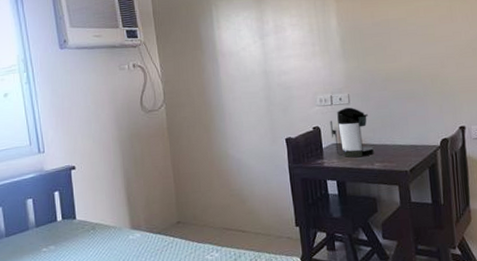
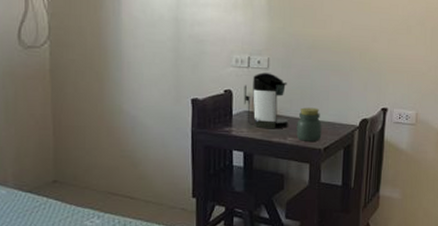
jar: none [381,133,406,165] -> present [296,107,322,141]

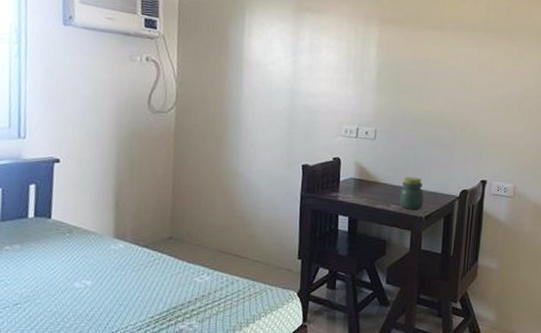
coffee maker: present [243,72,288,129] -> none [350,142,392,197]

